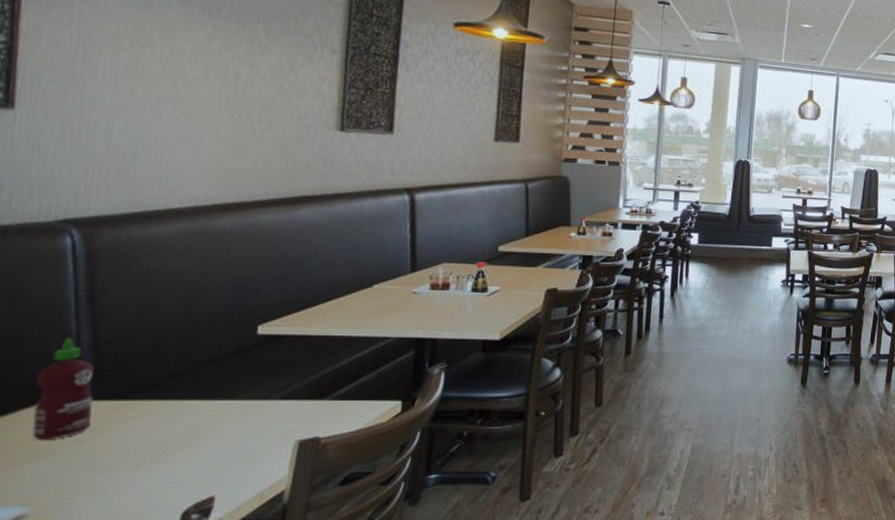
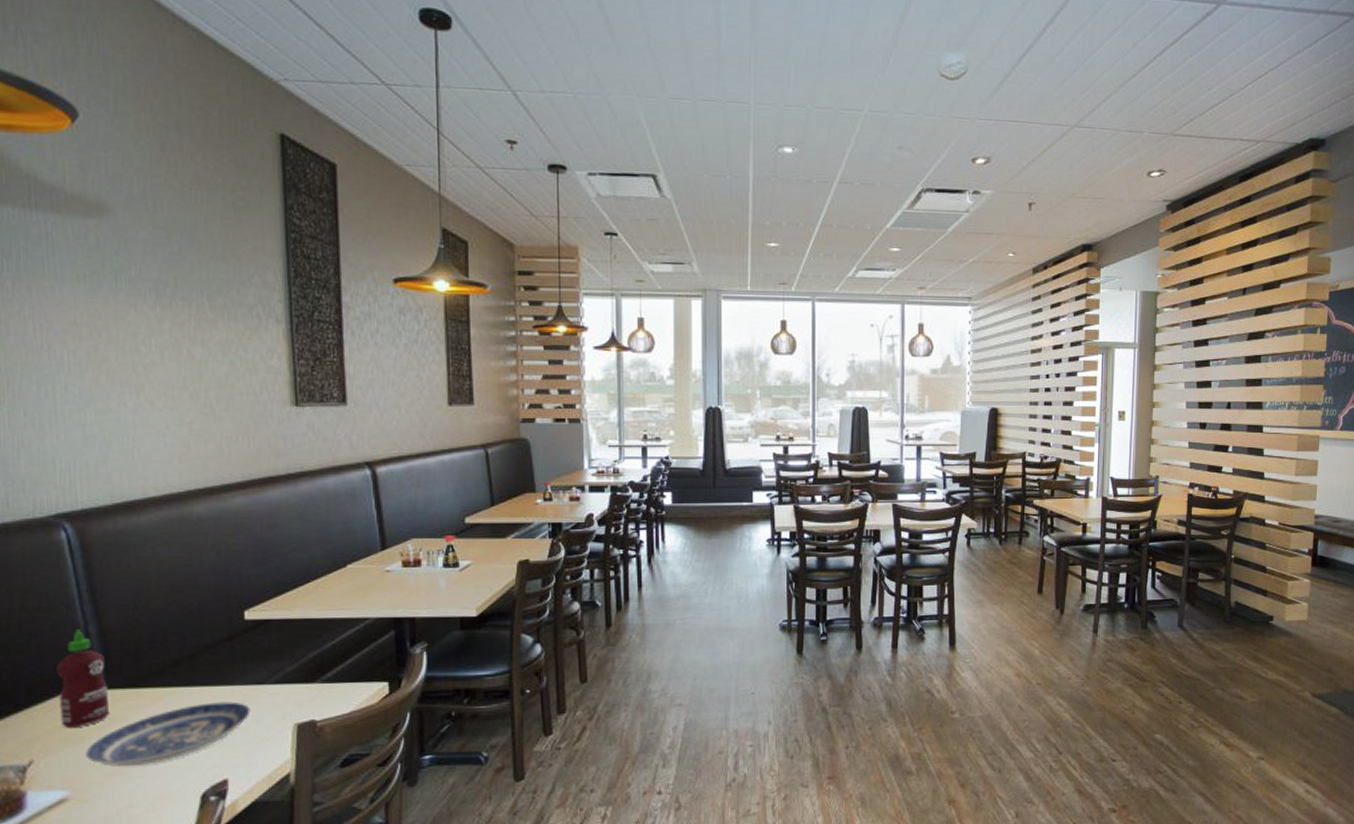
plate: none [55,416,251,483] -> present [86,701,251,767]

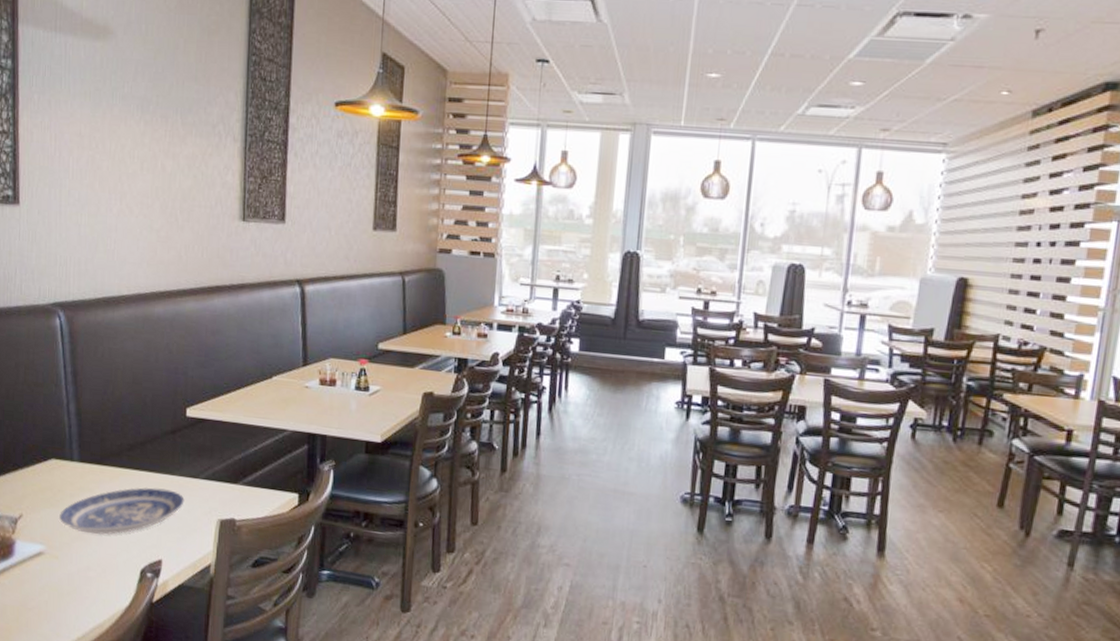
hot sauce: present [56,629,111,728] -> none [43,406,80,492]

